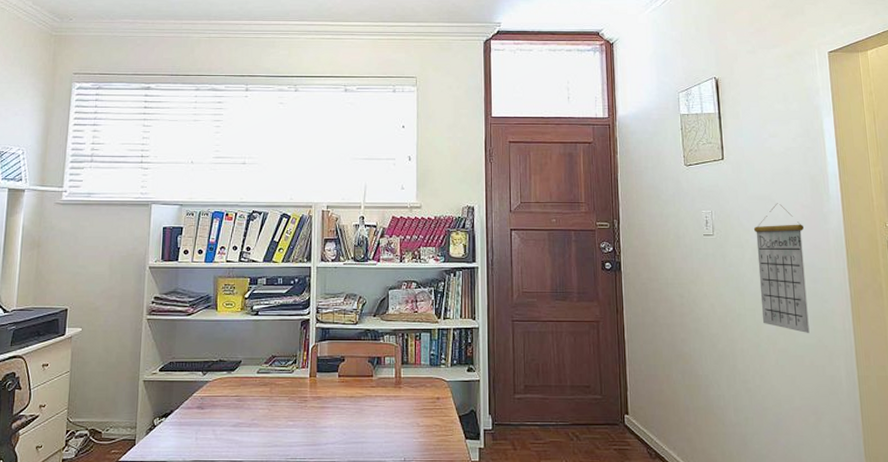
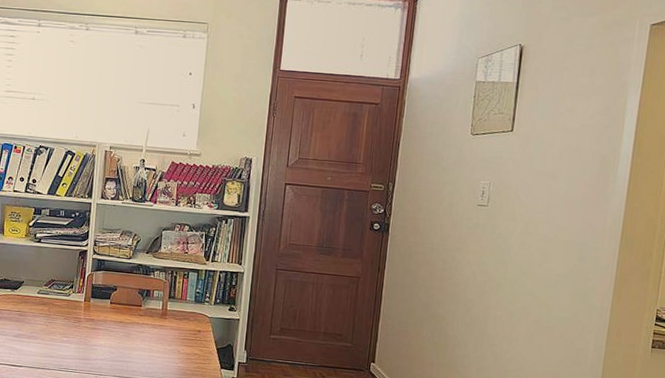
calendar: present [753,203,810,333] -> none [520,179,582,307]

